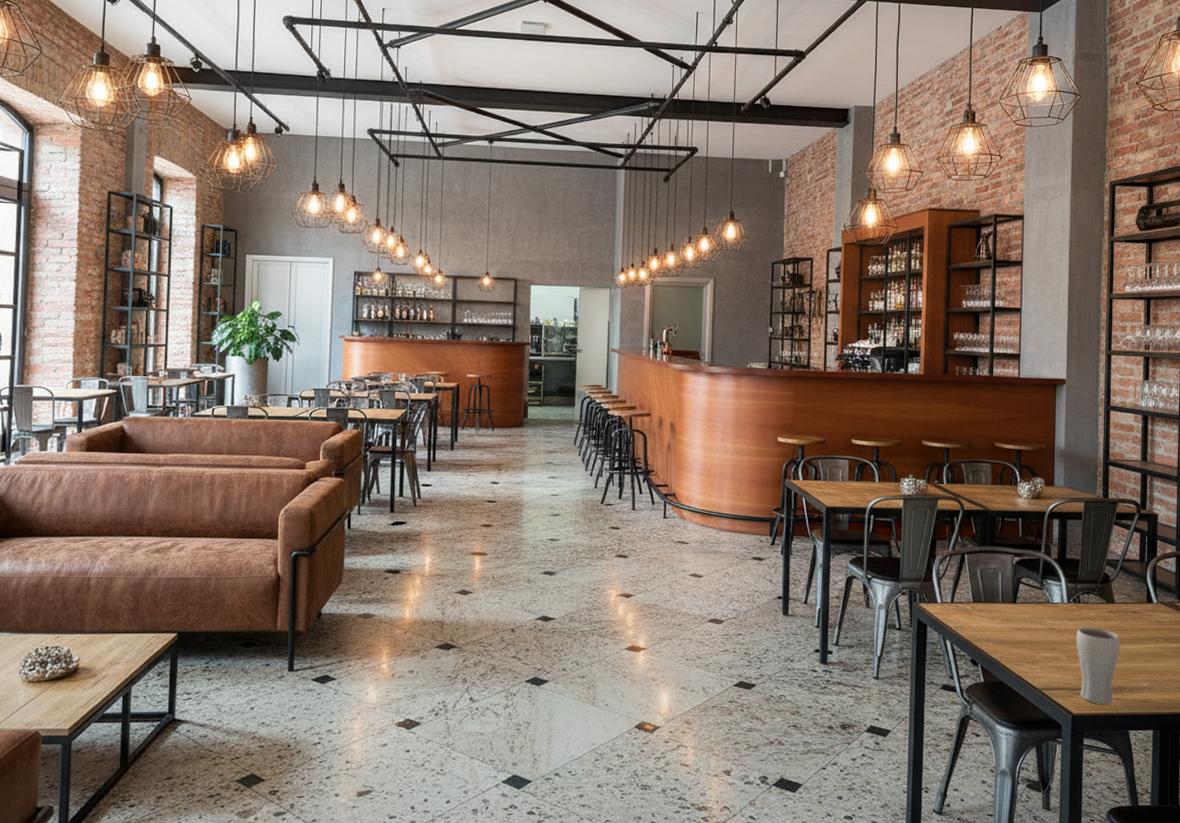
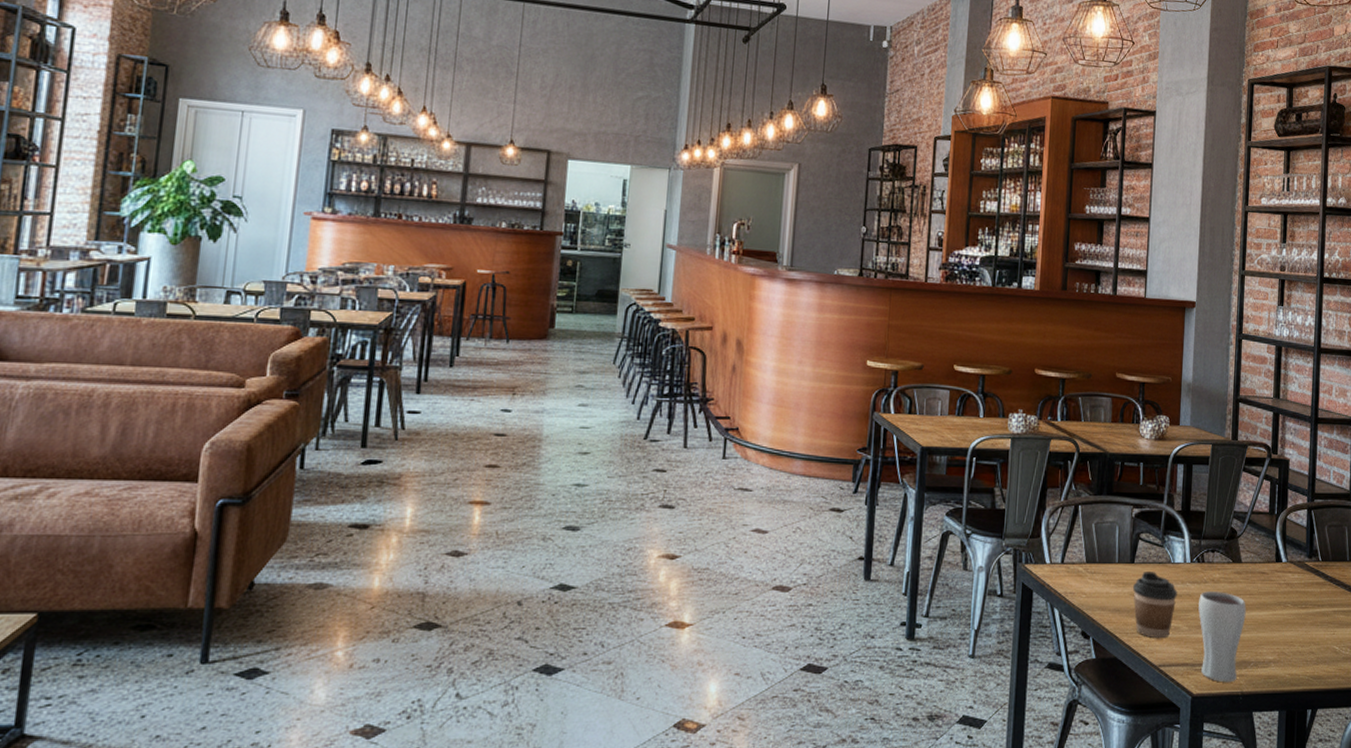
coffee cup: none [1016,610,1056,667] -> present [1133,572,1178,639]

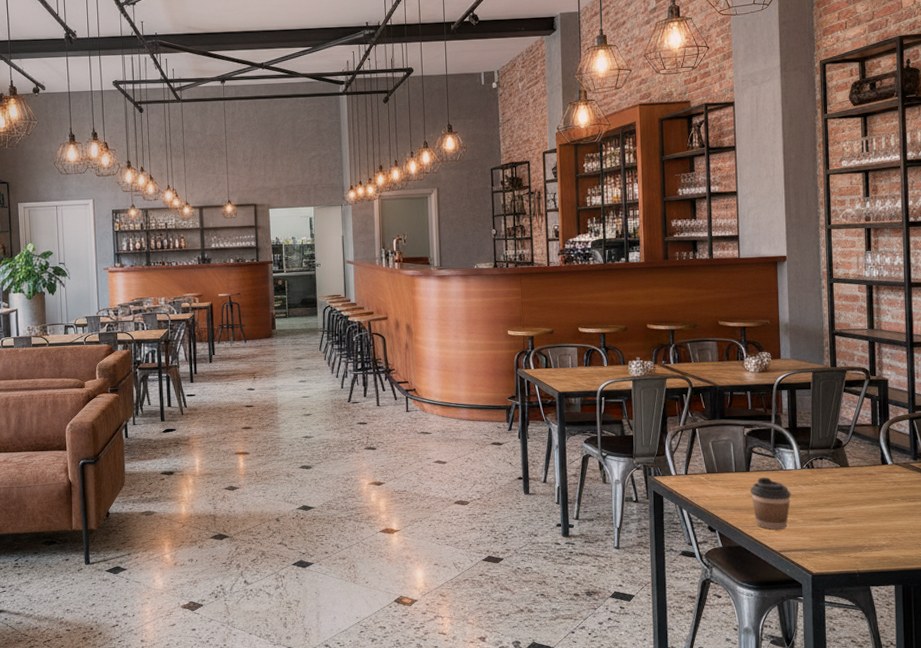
drinking glass: present [1198,591,1246,683] -> none [811,491,857,564]

